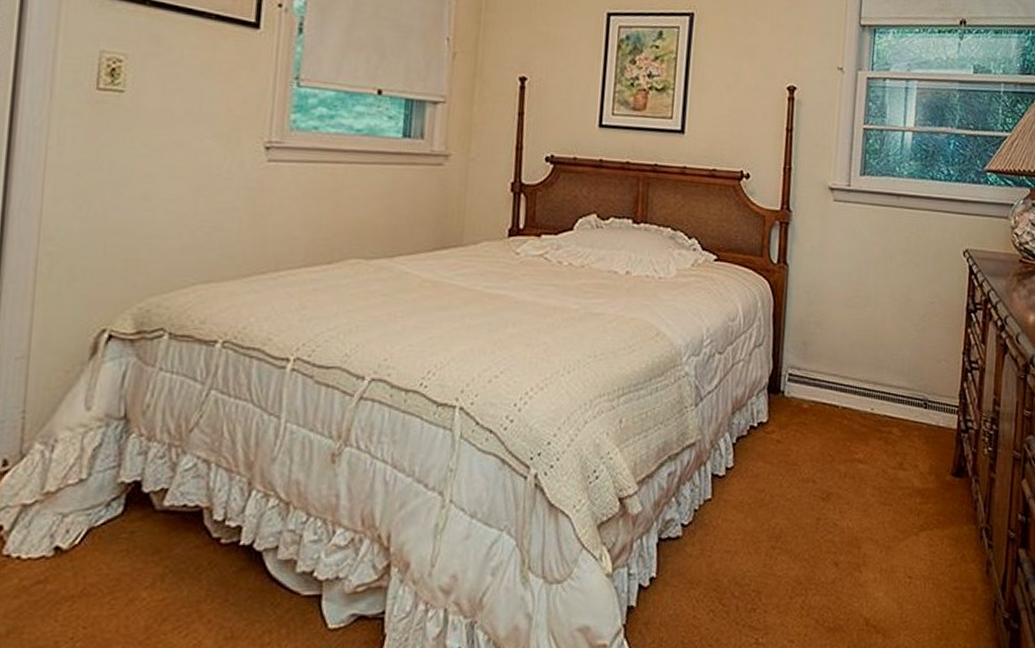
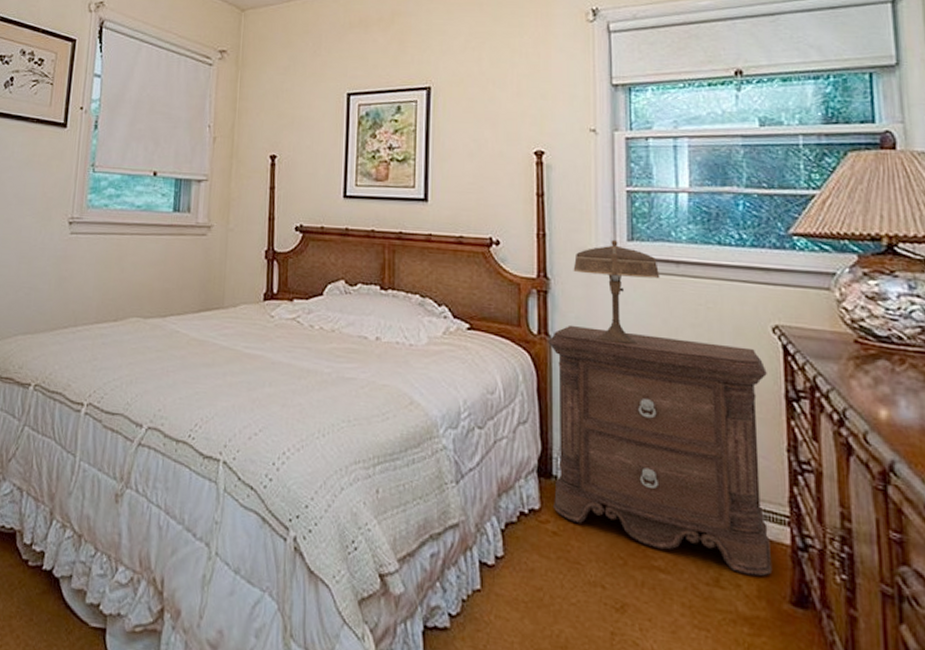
nightstand: none [778,253,956,457] -> present [548,325,773,577]
table lamp: none [812,174,884,269] -> present [573,239,660,344]

